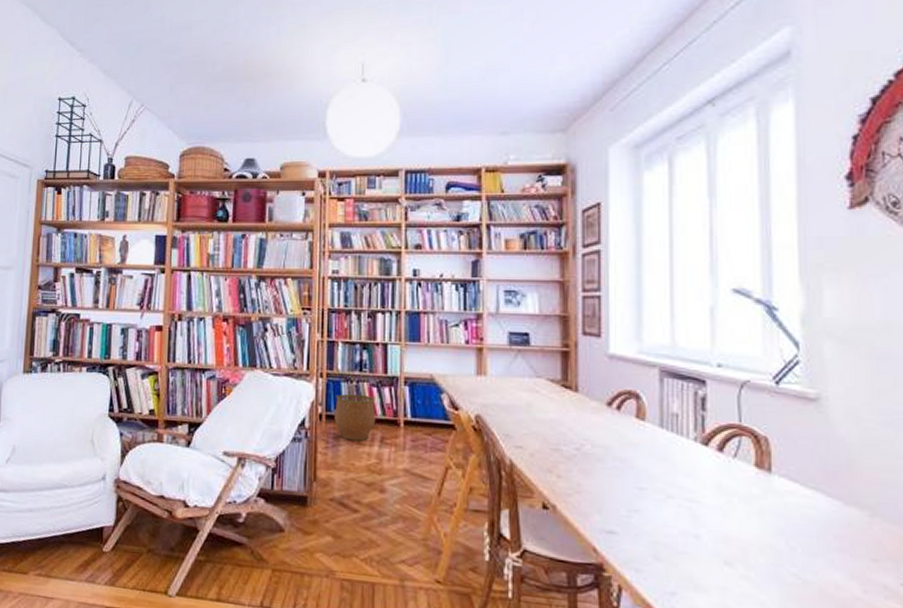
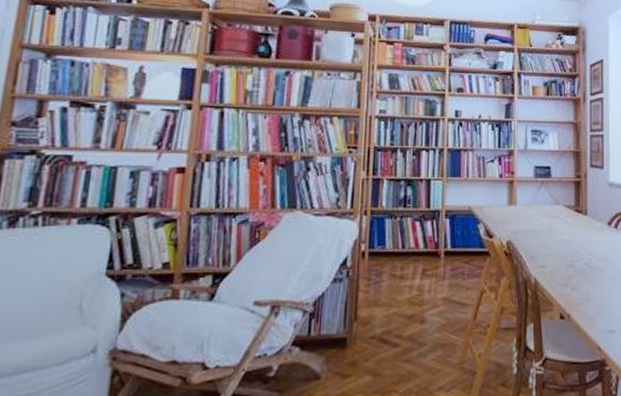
basket: present [334,393,376,441] -> none [377,229,419,276]

